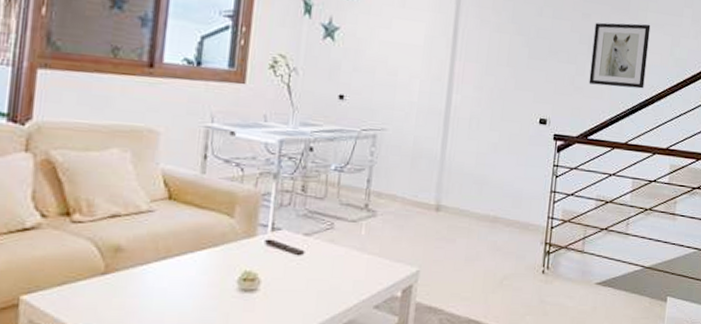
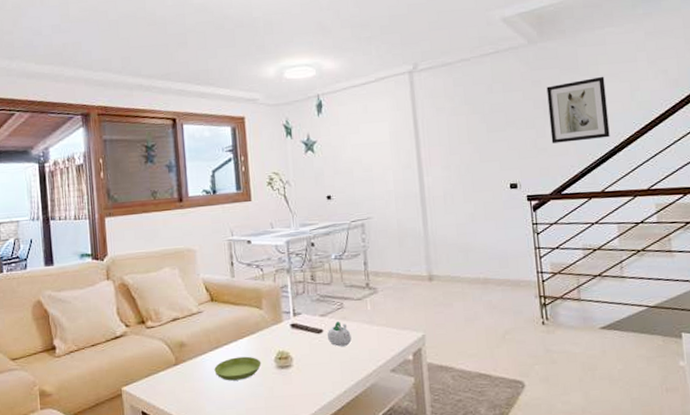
saucer: none [156,272,220,301] -> present [214,356,262,381]
succulent planter: none [307,244,337,273] -> present [327,322,352,346]

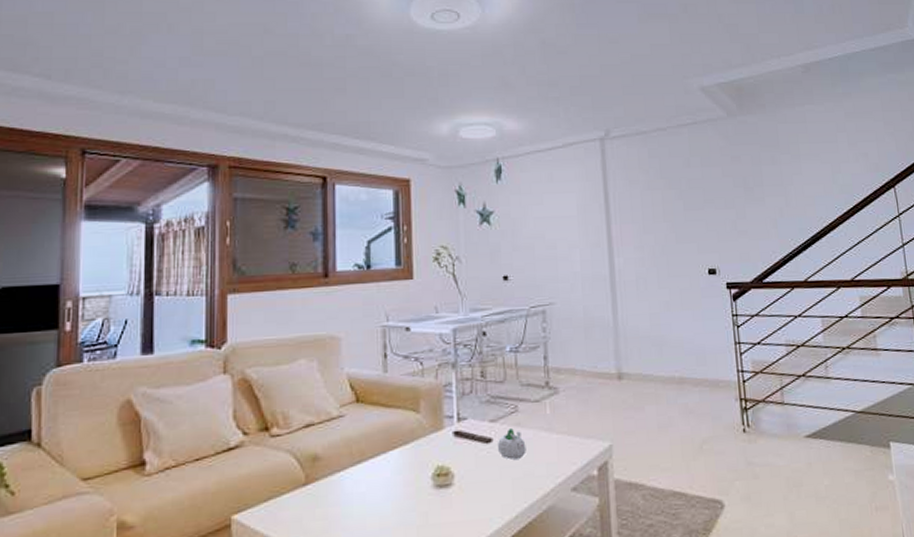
saucer: present [214,356,262,381] -> none [355,472,415,505]
wall art: present [546,76,610,144] -> none [746,155,812,226]

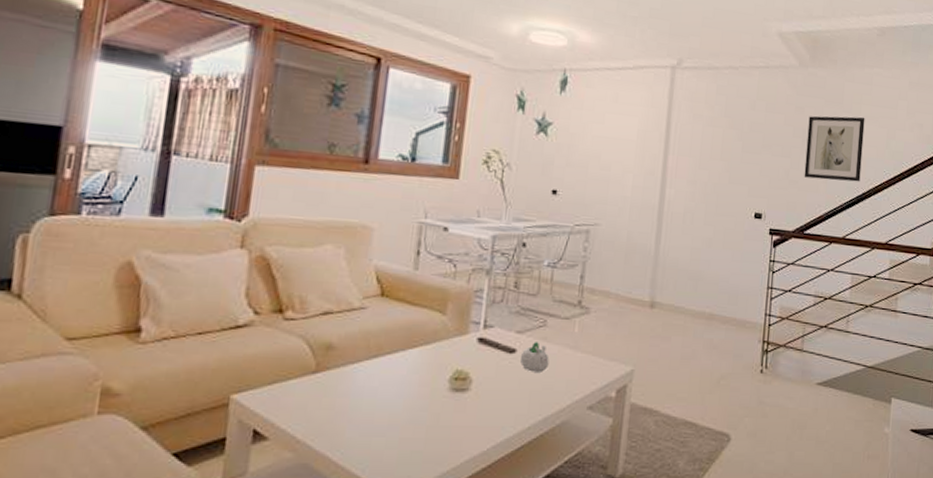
wall art: none [746,155,812,226] -> present [804,116,865,182]

